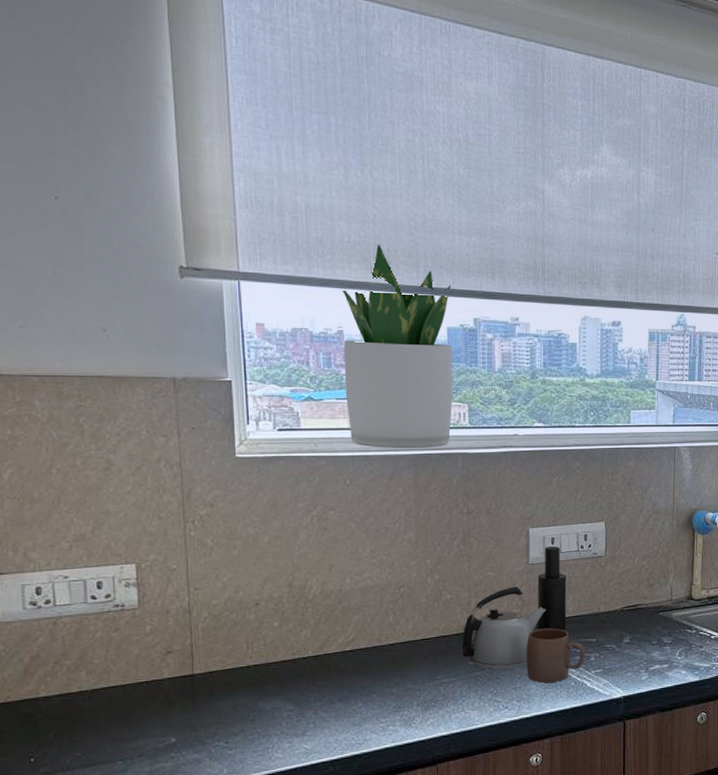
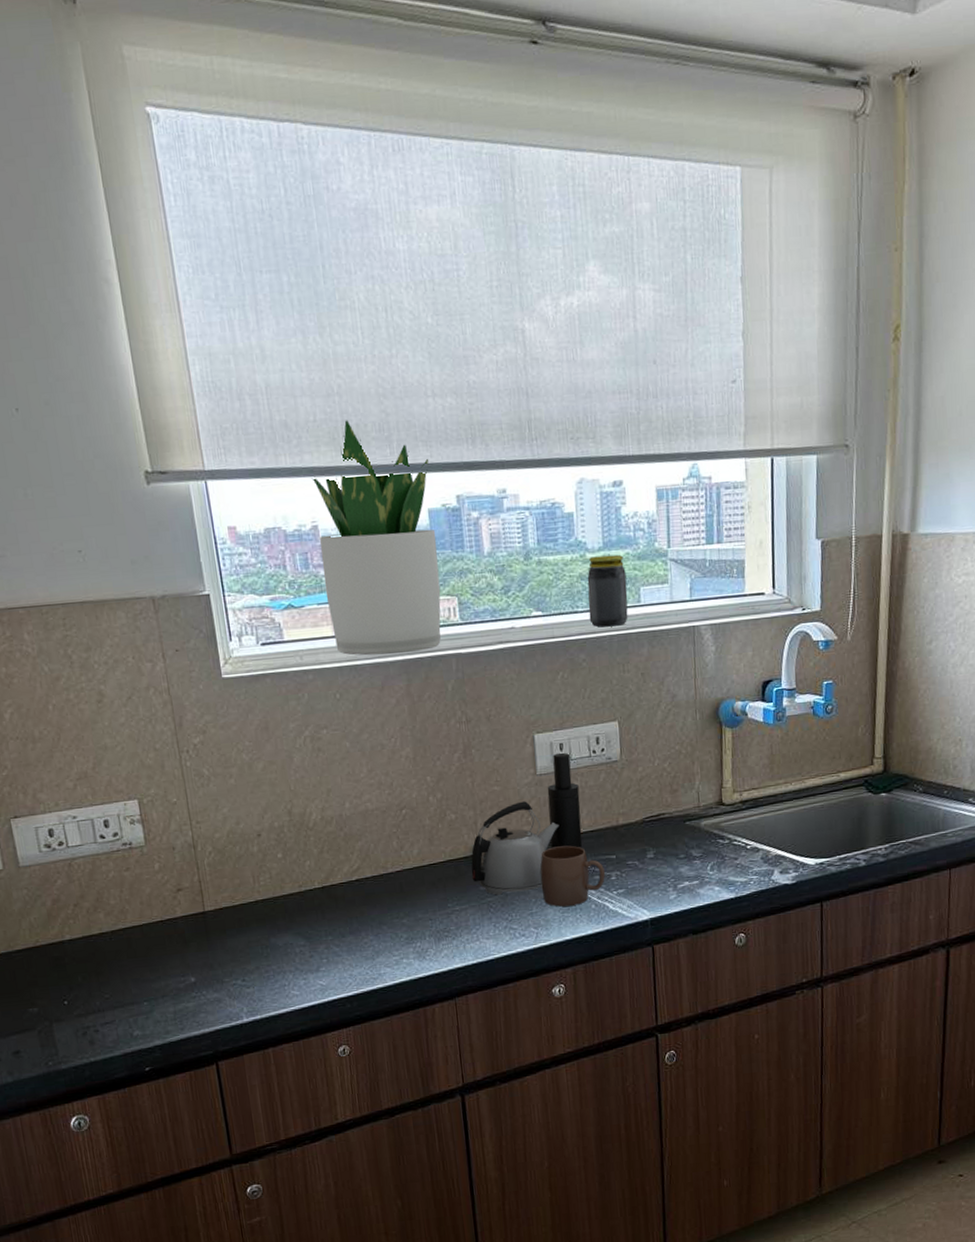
jar: none [584,381,620,441] -> present [587,554,628,627]

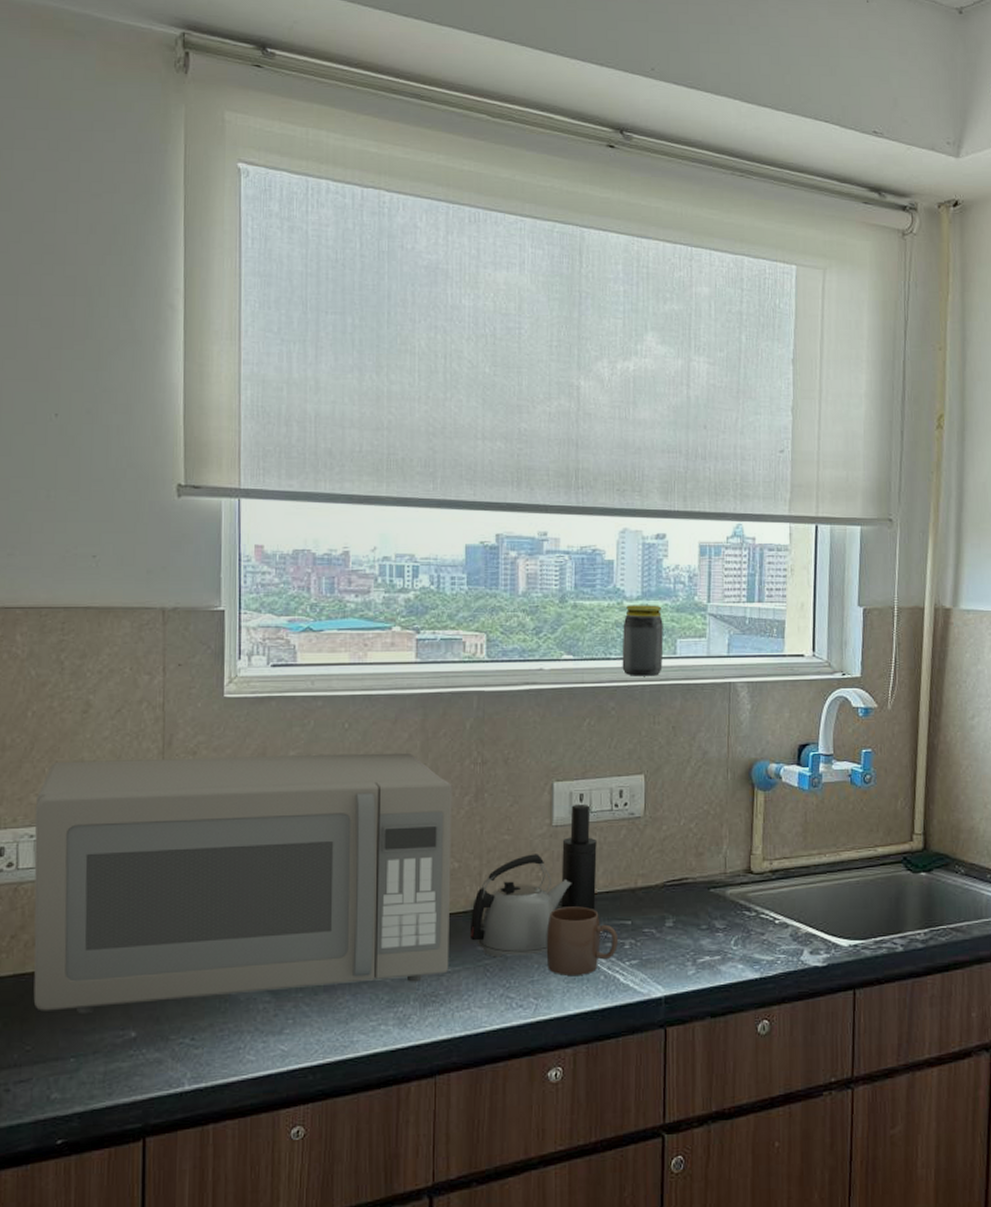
microwave: none [72,717,456,966] -> present [33,752,452,1014]
planter: present [311,420,441,656] -> none [348,453,472,687]

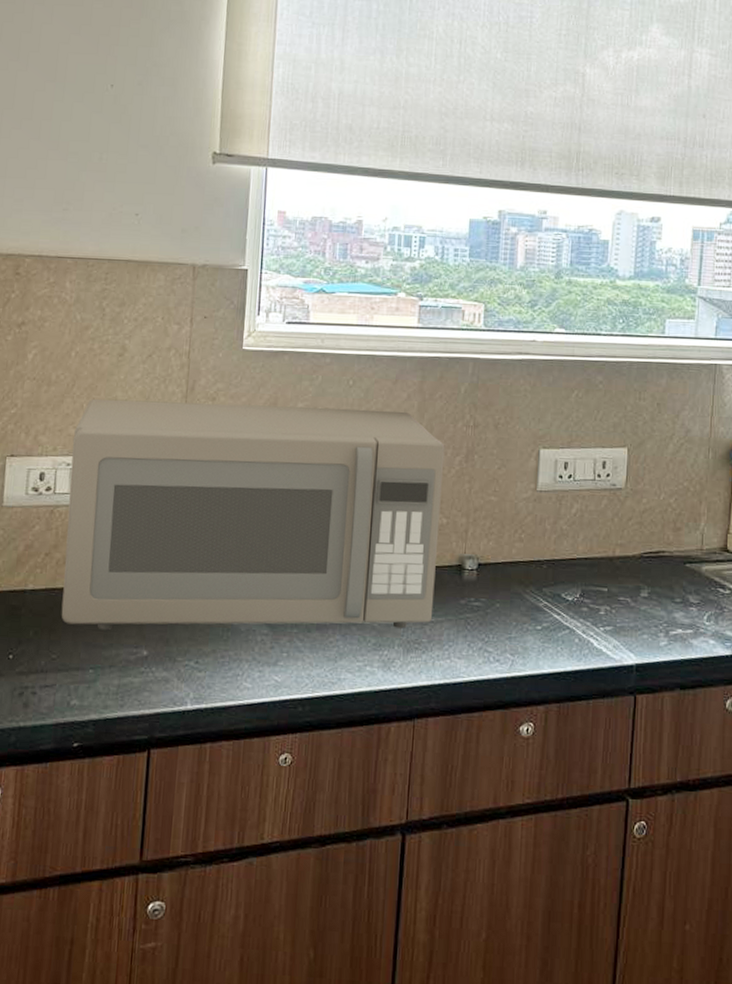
kettle: present [469,854,572,958] -> none [453,516,553,613]
mug: present [546,906,619,976] -> none [524,569,595,636]
soap dispenser: present [561,803,597,910] -> none [541,471,578,575]
jar: present [622,605,664,676] -> none [611,284,654,354]

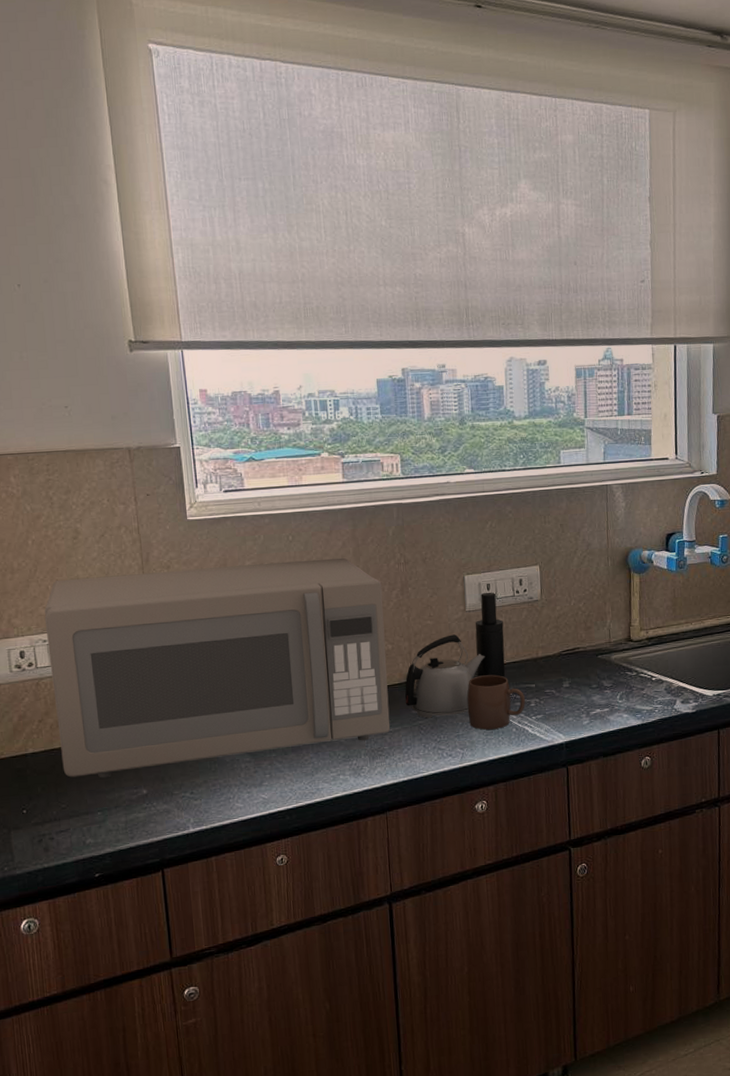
kettle: none [453,516,553,613] -> present [405,634,485,719]
mug: none [524,569,595,636] -> present [466,674,526,730]
soap dispenser: none [541,471,578,575] -> present [475,592,506,677]

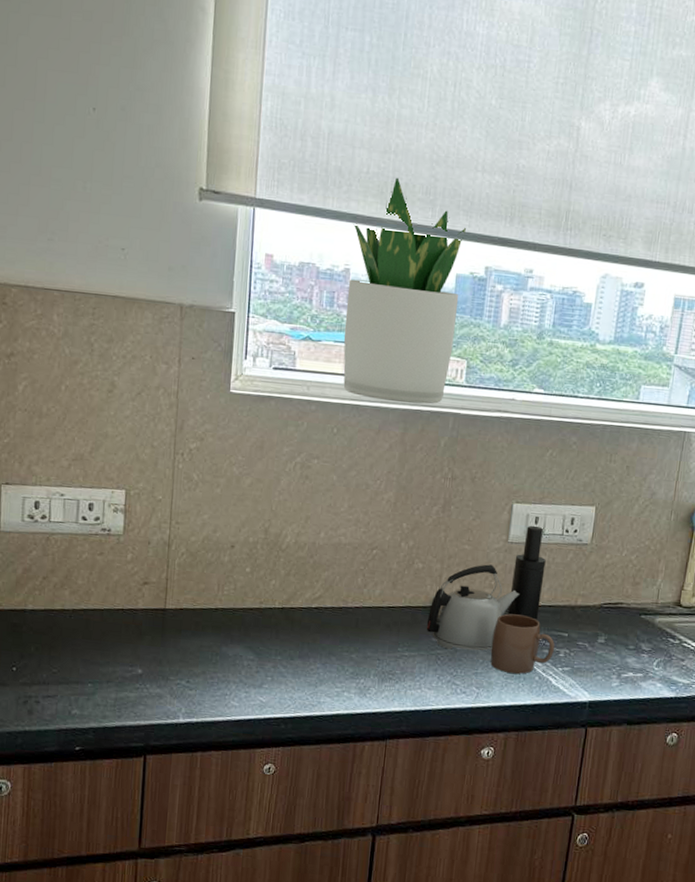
microwave: present [44,557,390,778] -> none [60,432,424,661]
planter: none [275,303,386,504] -> present [343,177,467,404]

